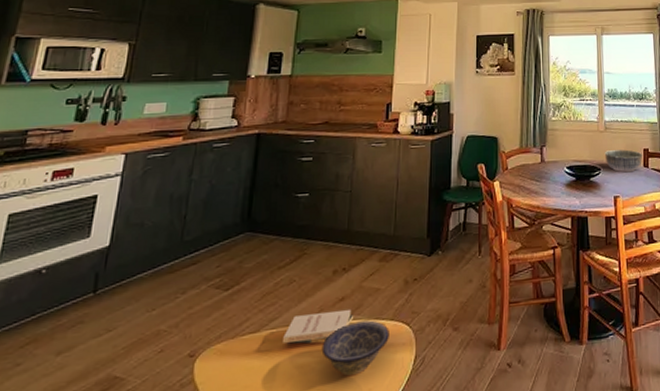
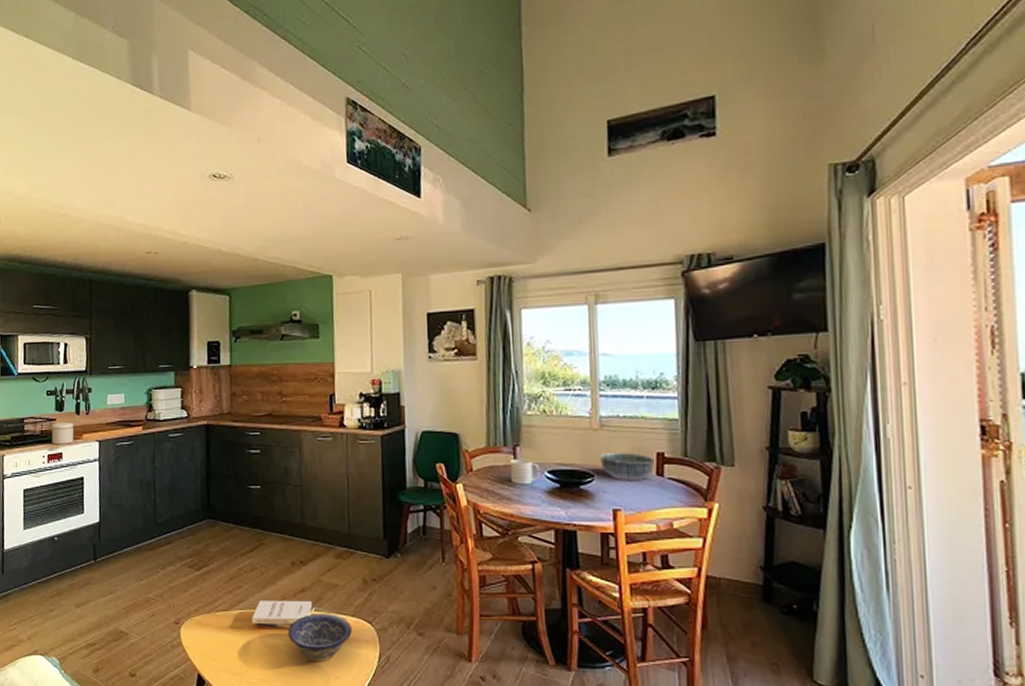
jar: none [62,134,97,159] -> present [51,422,74,445]
mug: none [537,157,561,180] -> present [510,458,541,485]

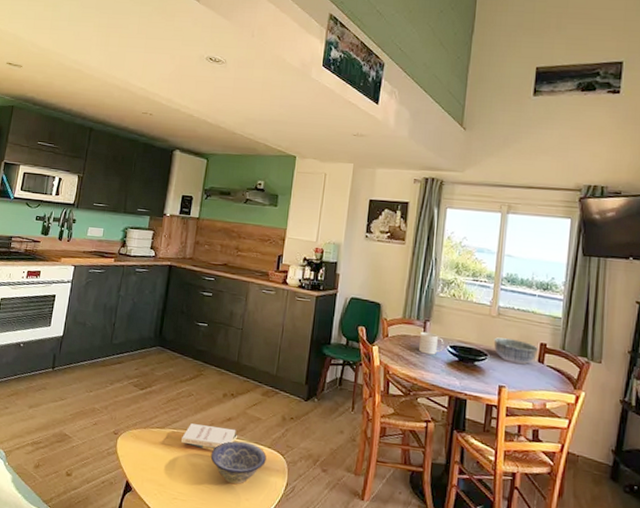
jar: present [51,422,74,445] -> none [33,244,56,265]

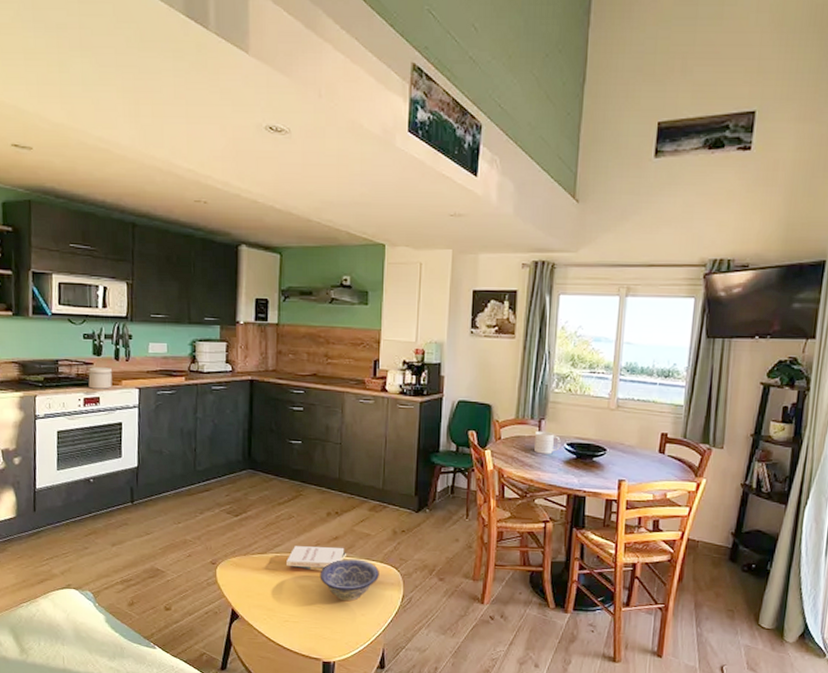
jar: none [33,244,56,265] -> present [88,367,113,389]
bowl: present [493,337,539,365] -> none [612,431,660,457]

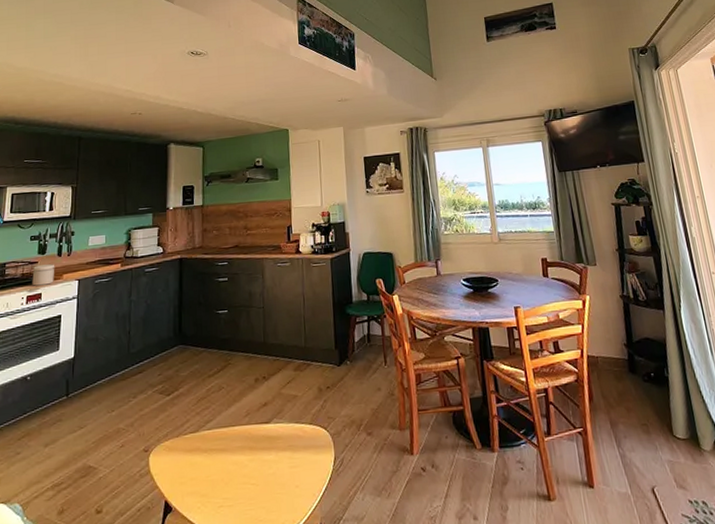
books: present [285,546,346,571] -> none [217,413,276,444]
decorative bowl: present [319,559,379,602] -> none [251,424,310,474]
mug: present [533,430,561,454] -> none [434,270,458,293]

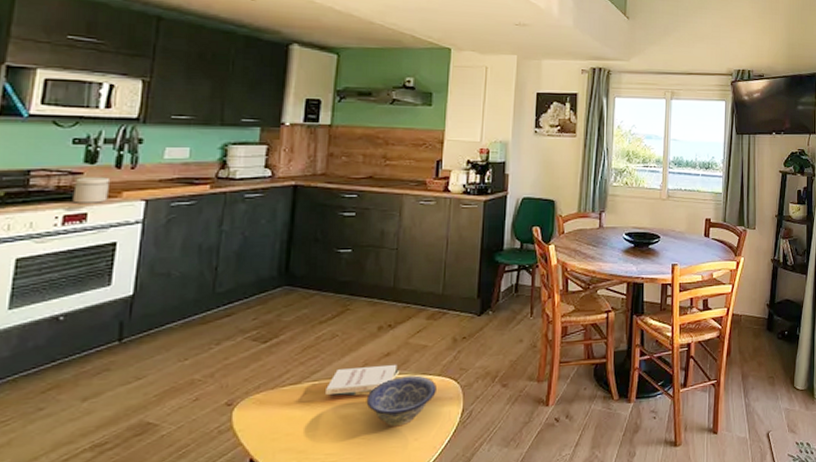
books: none [217,413,276,444] -> present [324,364,399,396]
decorative bowl: none [251,424,310,474] -> present [366,375,437,427]

